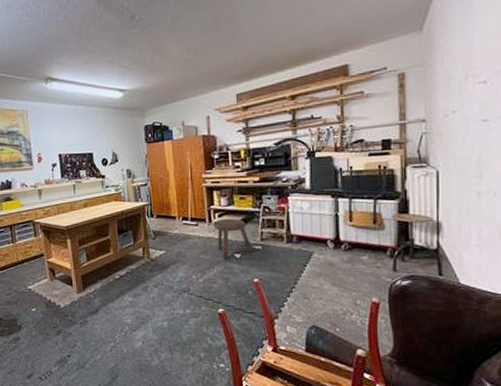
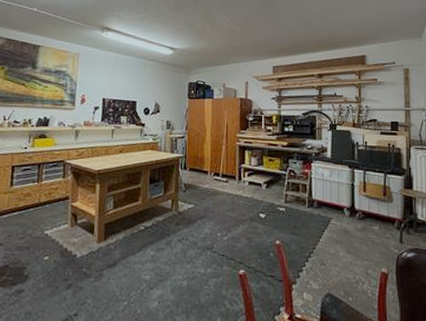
stool: present [213,218,253,259] -> none [242,178,277,218]

